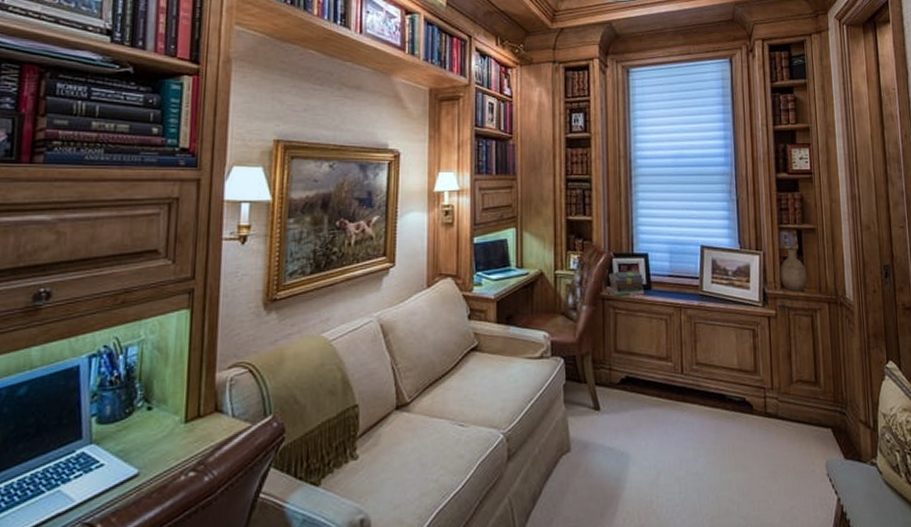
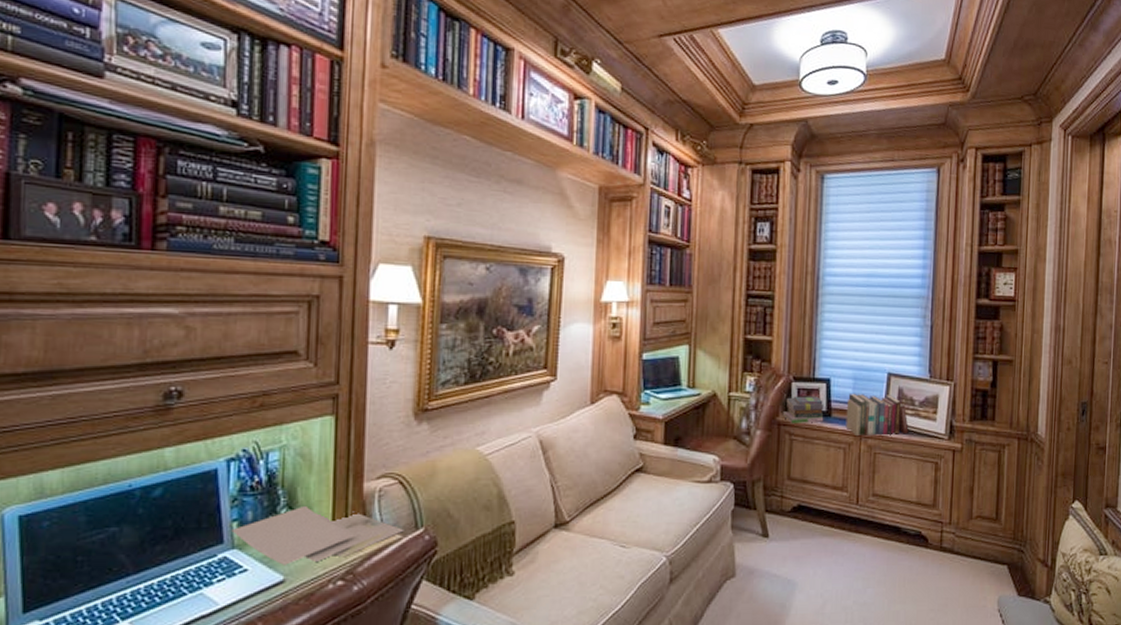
papers: none [90,397,254,459] -> present [231,505,404,565]
books: none [665,266,725,308] -> present [845,393,909,437]
decorative vase: present [779,249,807,292] -> none [969,380,999,426]

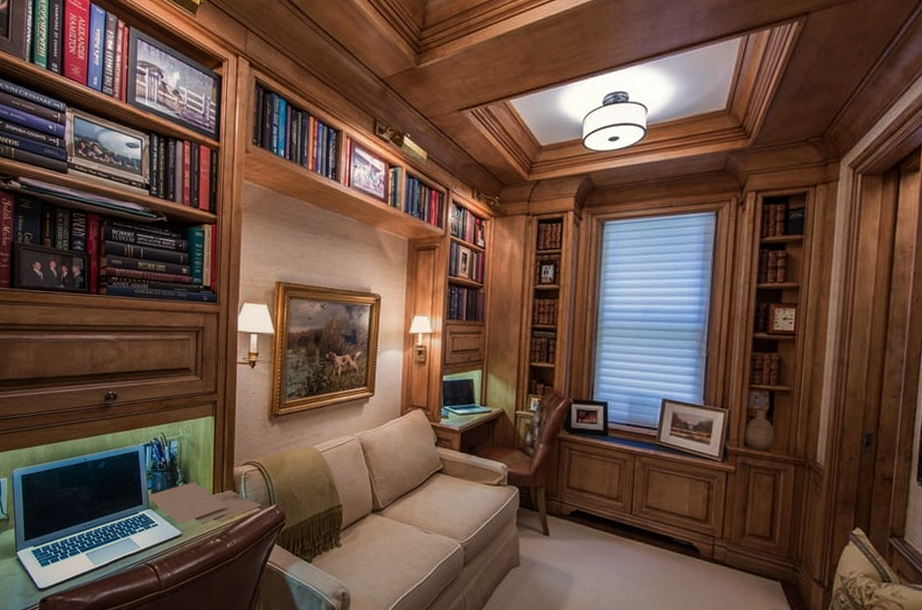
books: present [782,396,824,425] -> none [563,416,601,441]
books: present [845,393,909,437] -> none [621,415,682,455]
decorative vase: none [969,380,999,426] -> present [744,409,775,452]

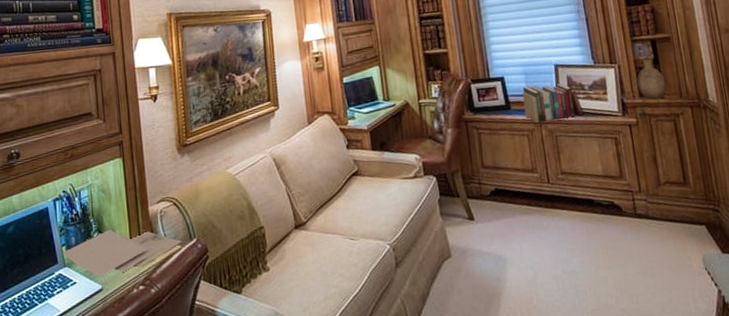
books: none [621,415,682,455] -> present [522,83,584,124]

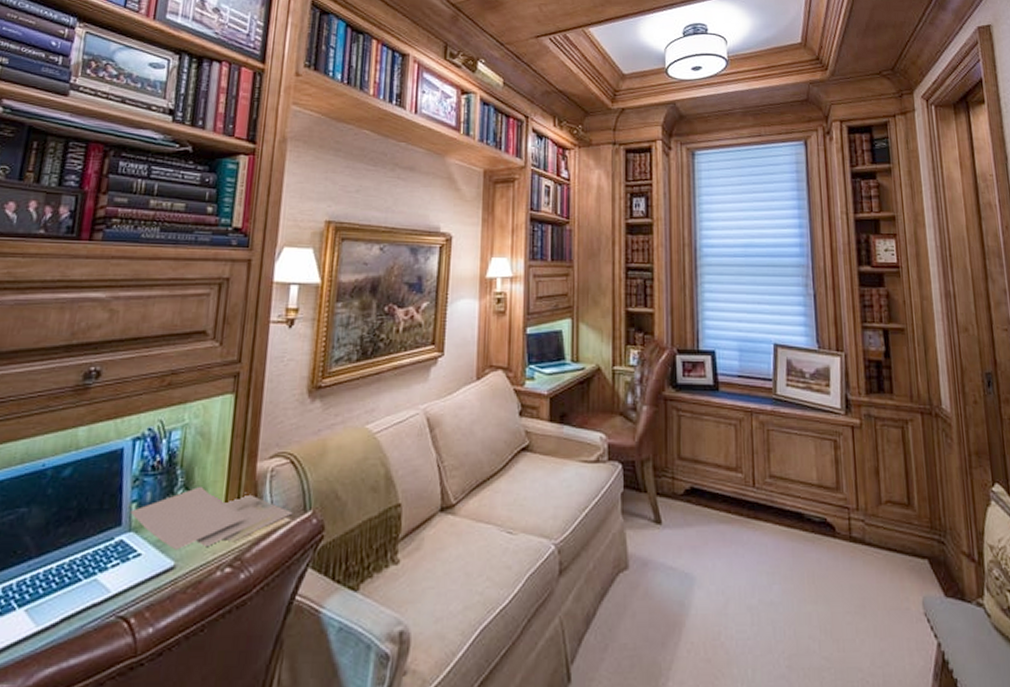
books: present [522,83,584,124] -> none [734,365,802,412]
decorative vase: present [636,58,666,100] -> none [864,350,896,399]

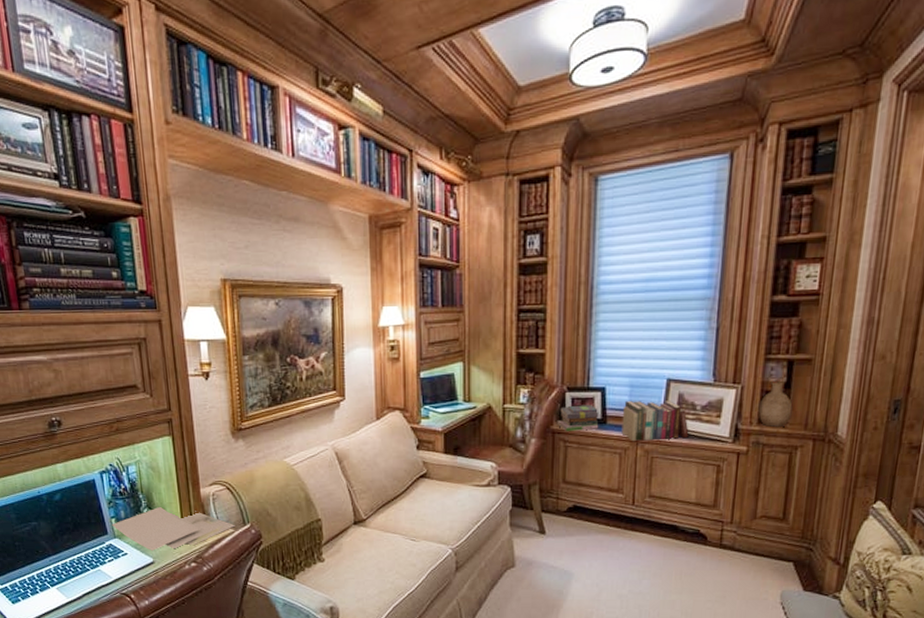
books: none [668,369,712,399] -> present [556,405,599,432]
books: none [734,365,802,412] -> present [621,400,689,442]
decorative vase: none [864,350,896,399] -> present [758,381,793,428]

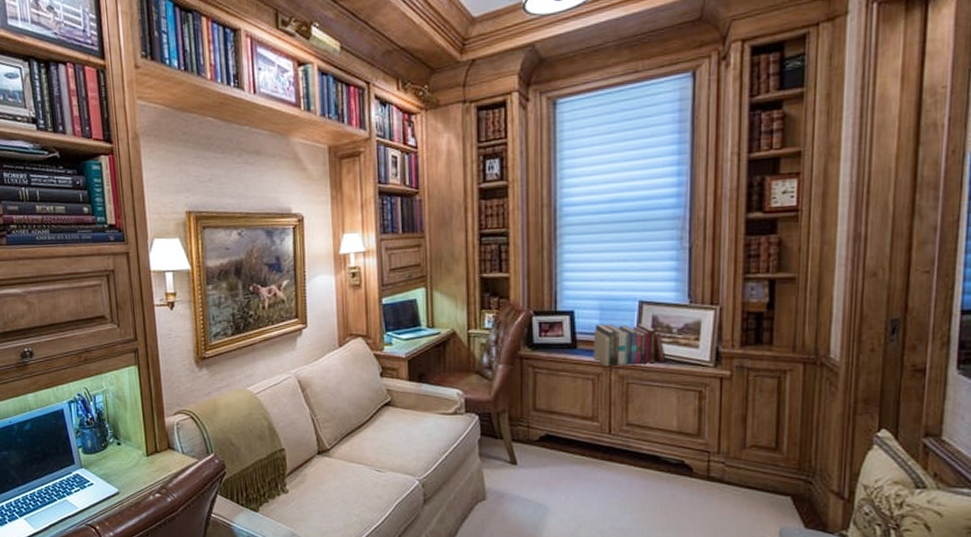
papers: present [111,506,235,551] -> none [78,436,199,481]
books: present [556,405,599,432] -> none [524,329,569,358]
decorative vase: present [758,381,793,428] -> none [740,302,778,351]

